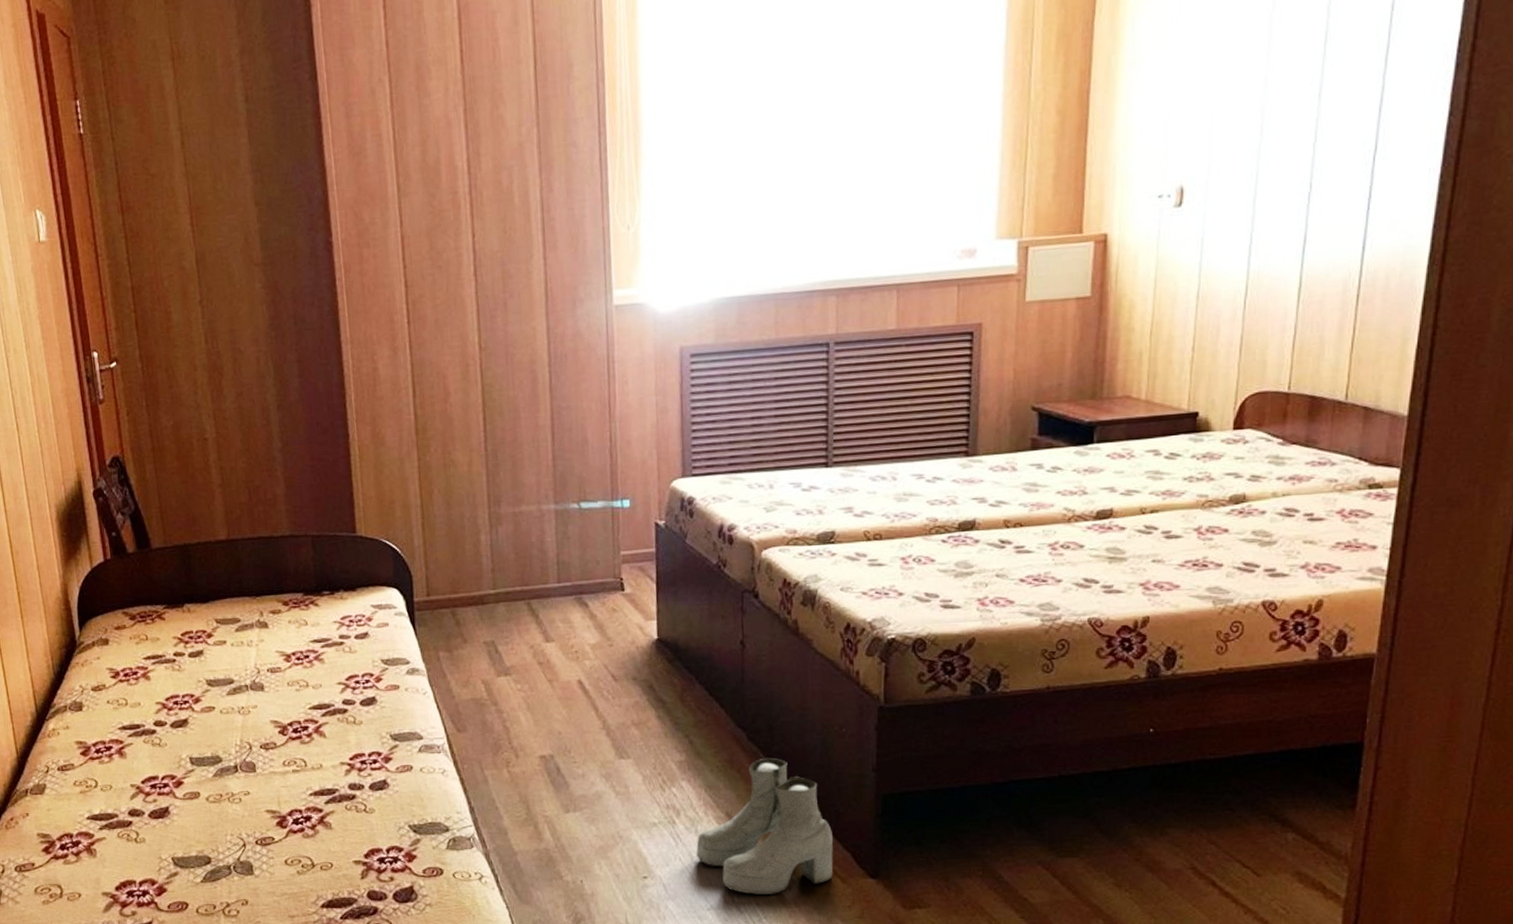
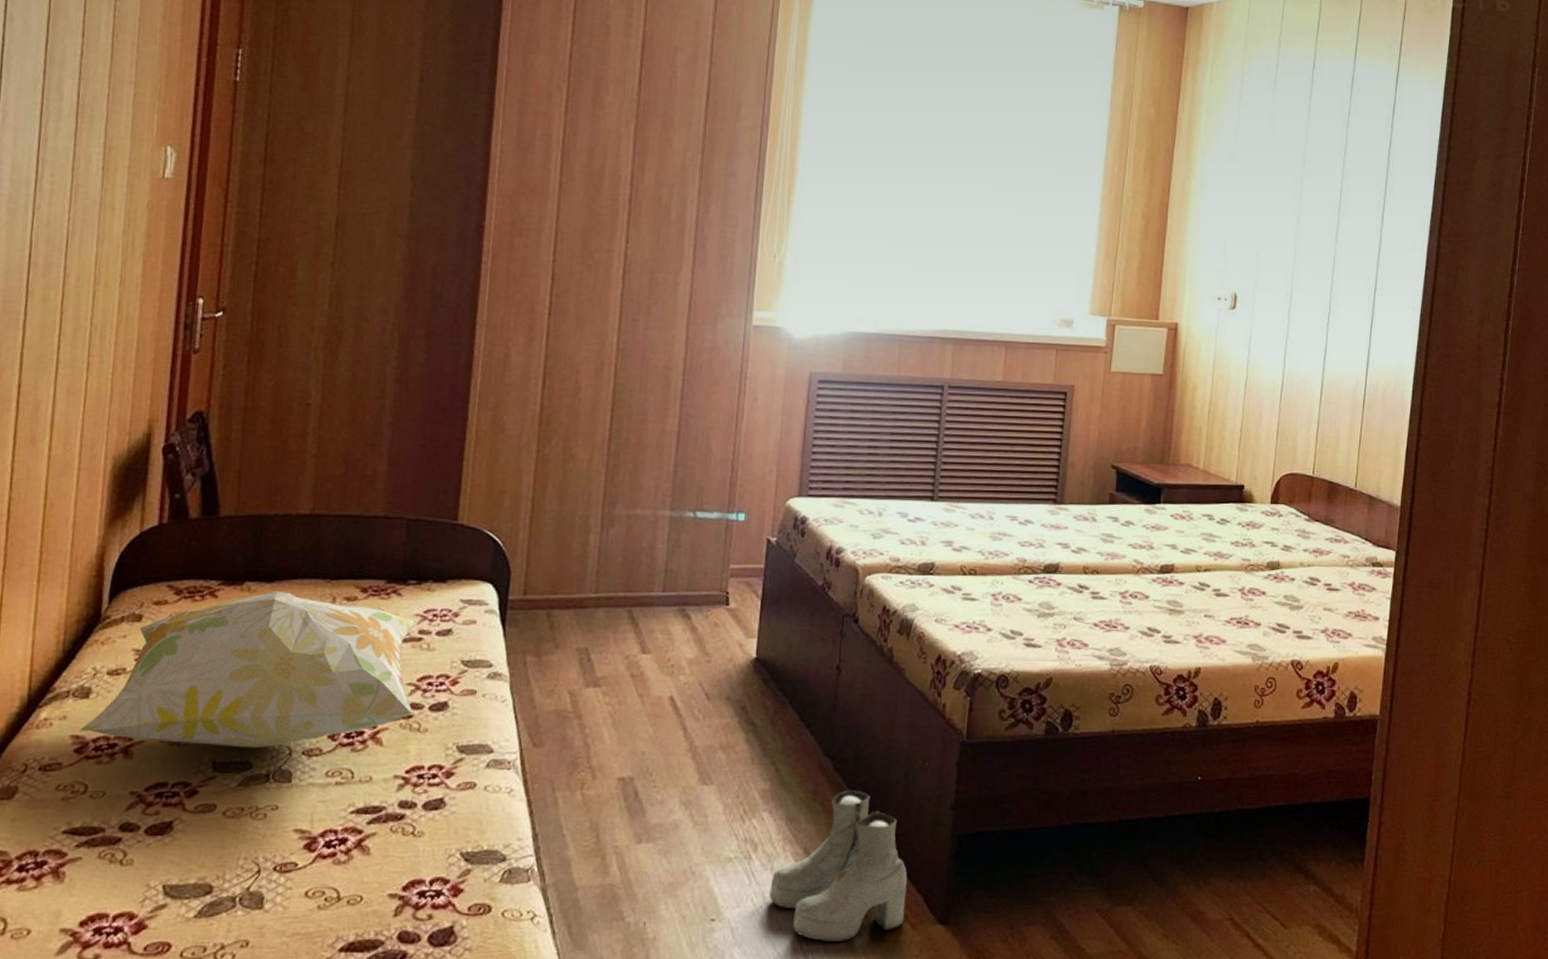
decorative pillow: none [80,610,348,745] -> present [78,591,419,748]

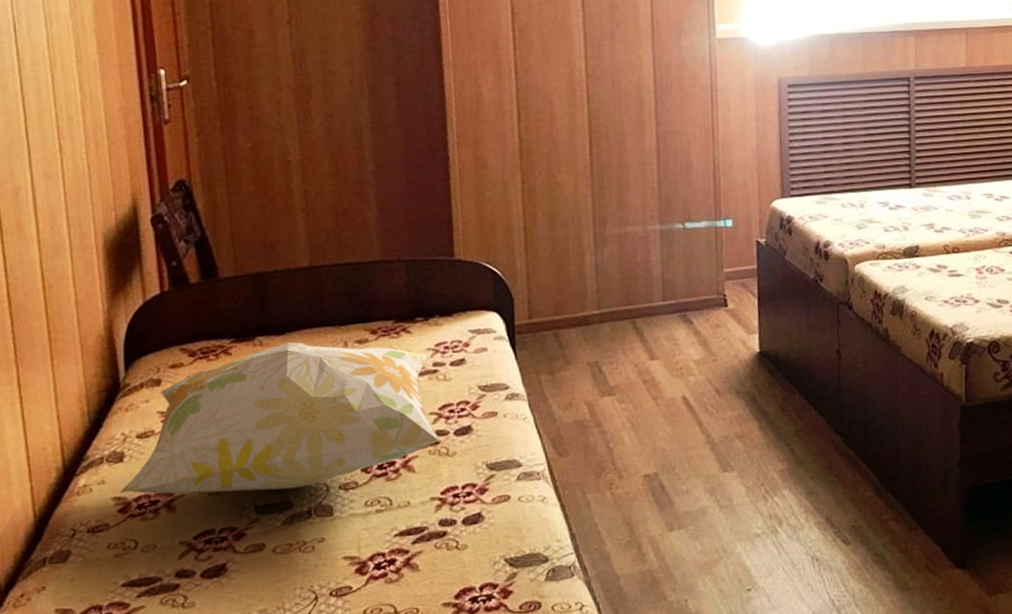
boots: present [769,790,907,941] -> none [798,460,925,597]

